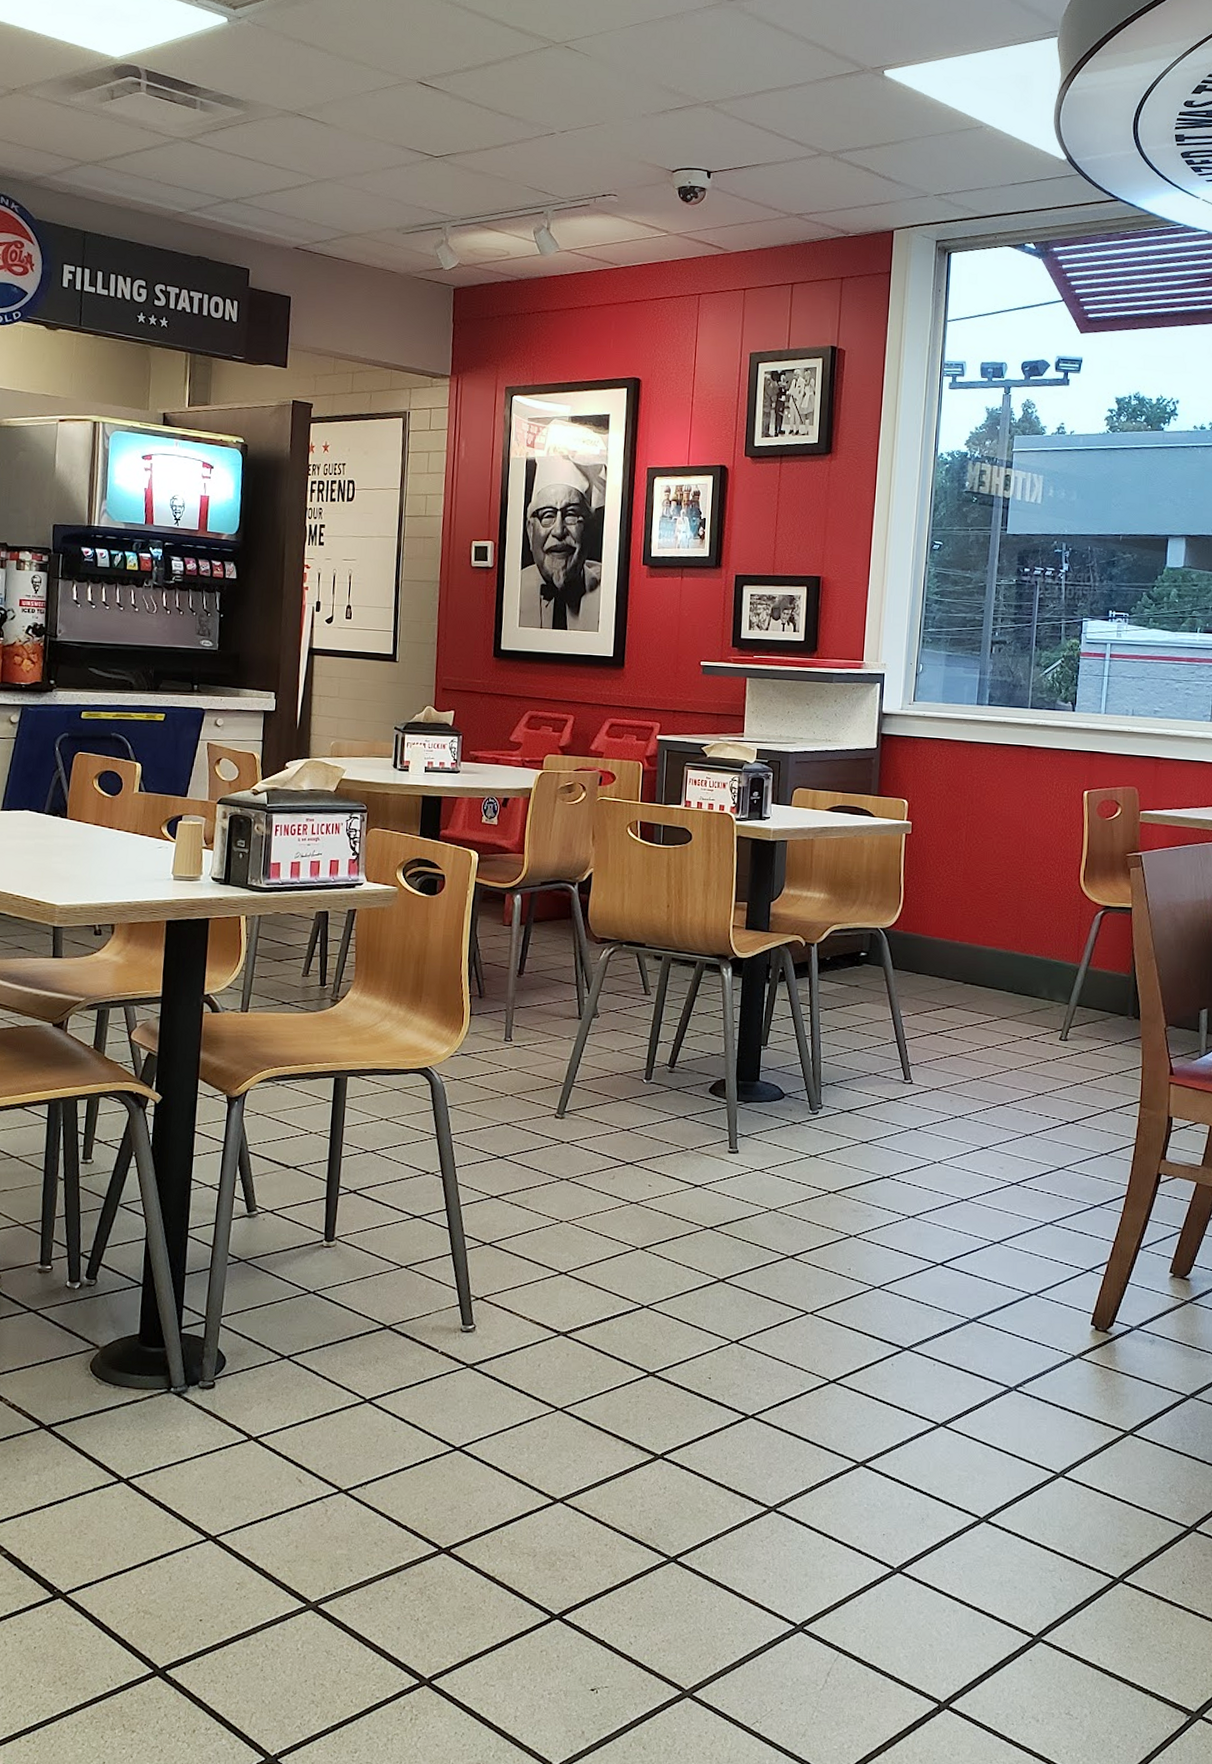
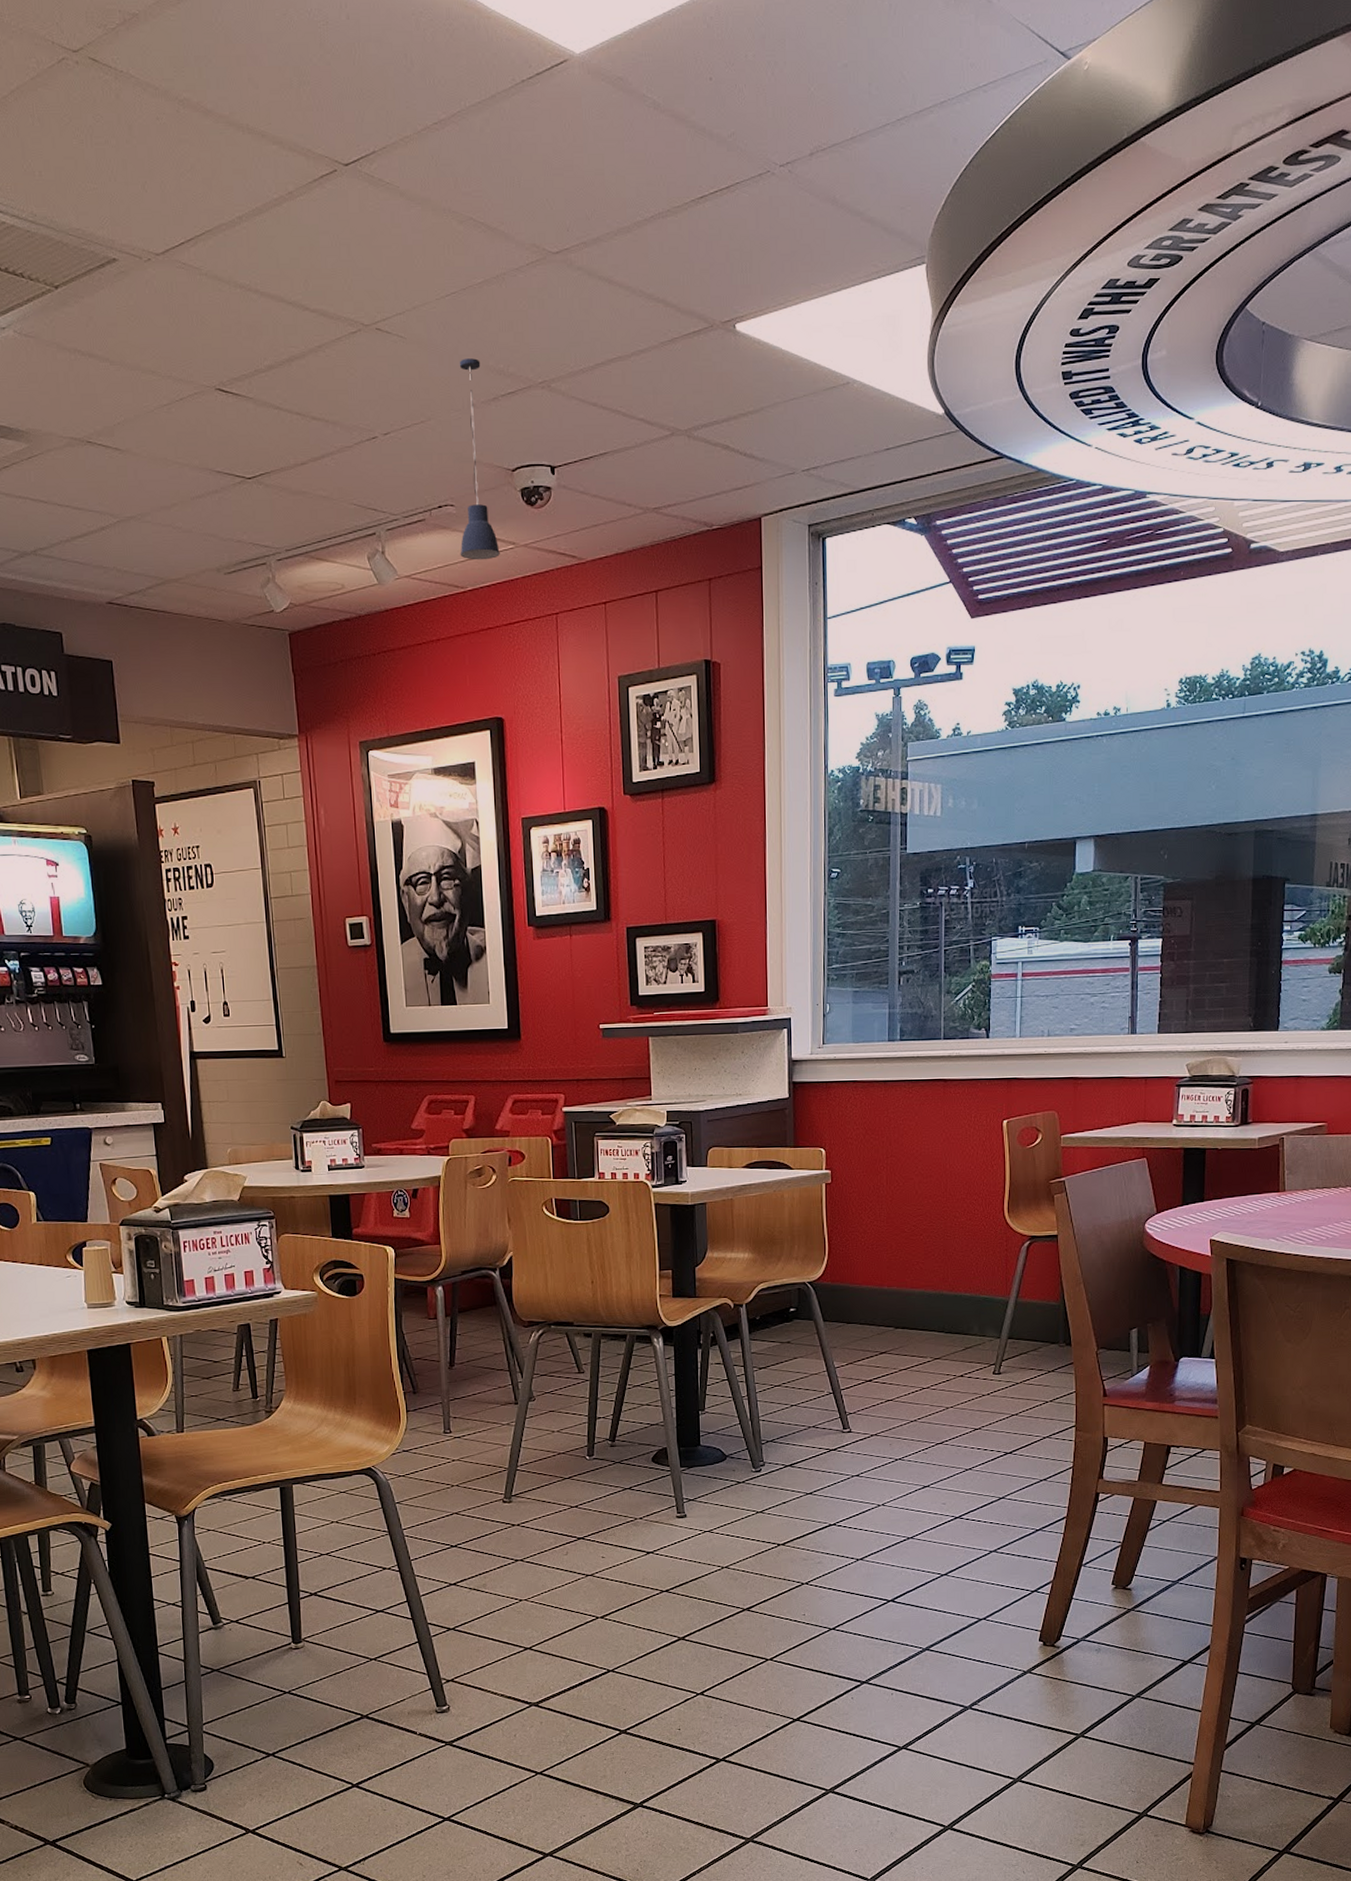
pendant light: none [617,77,654,244] -> present [459,358,500,560]

